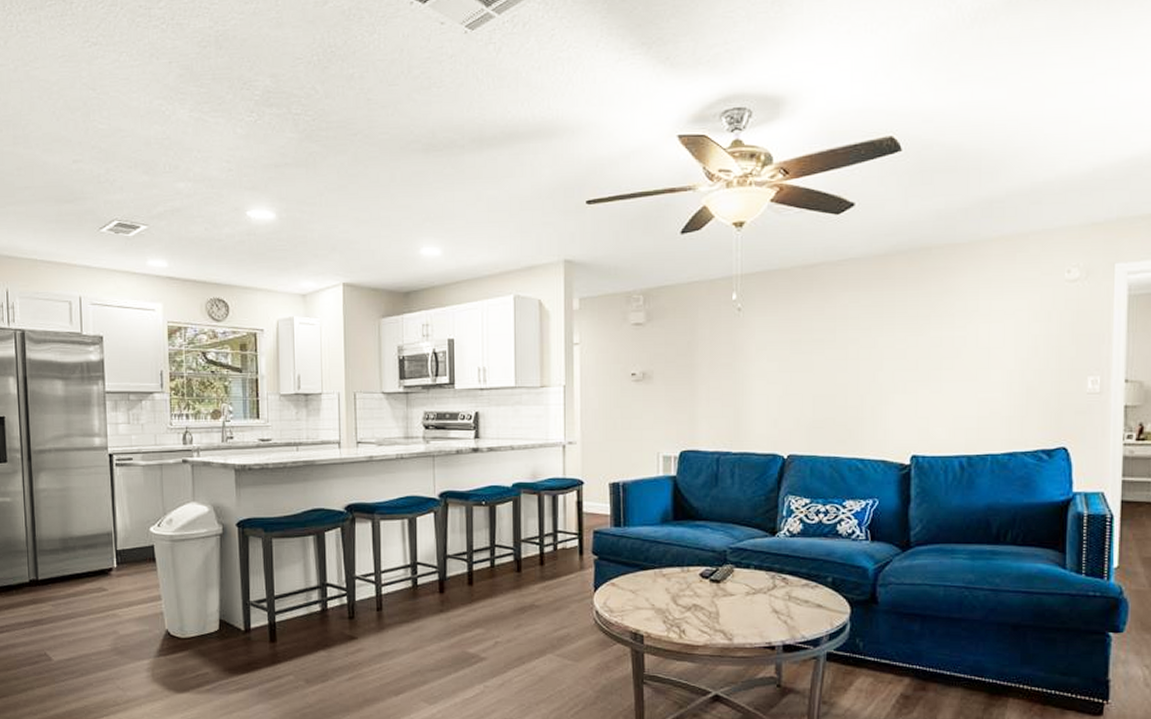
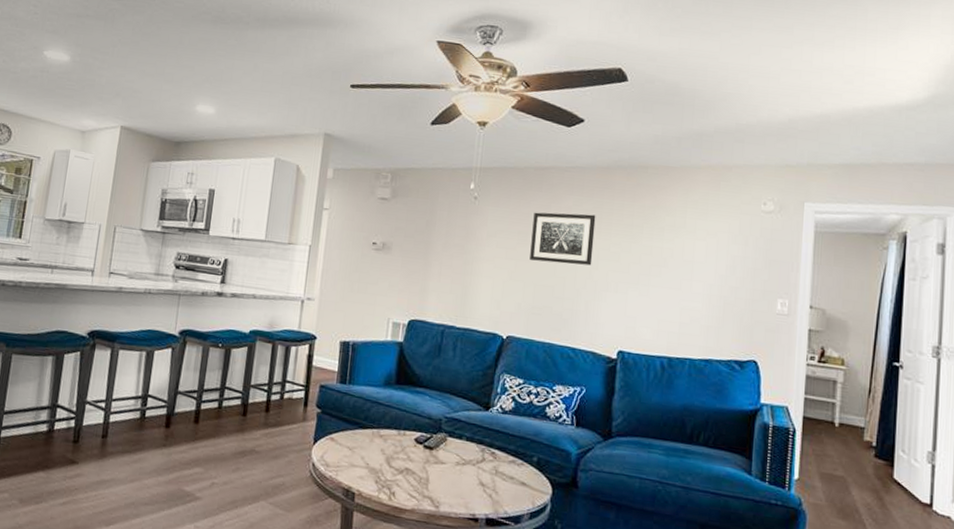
wall art: none [806,310,876,370] -> present [530,212,596,266]

